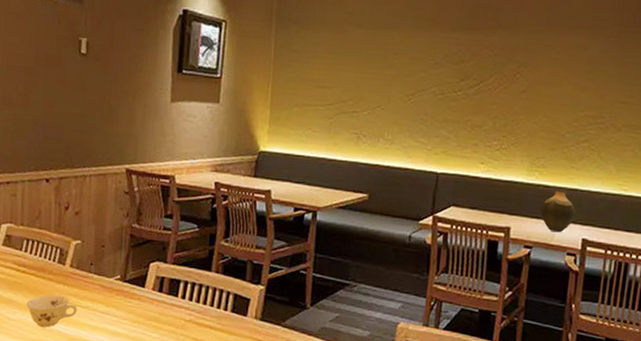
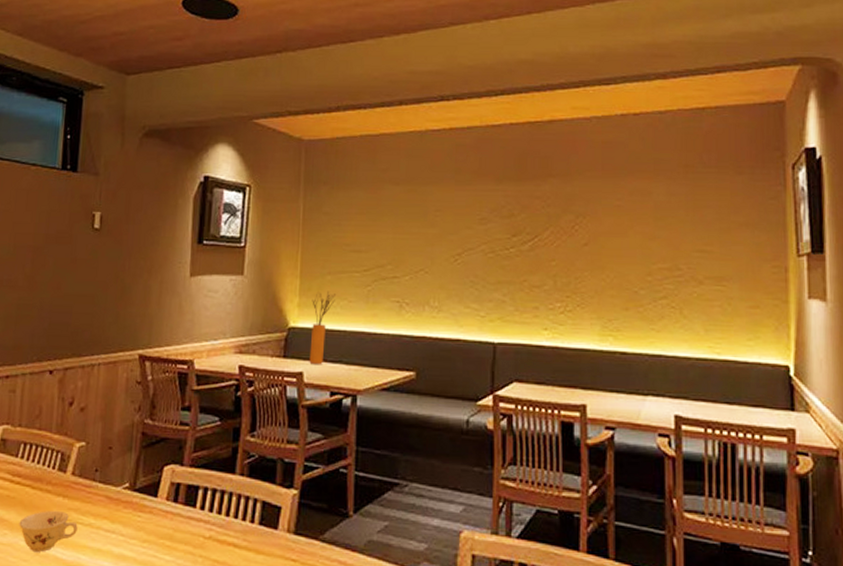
vase: none [276,121,301,185] -> present [309,291,335,365]
vase: present [540,191,576,233] -> none [620,358,664,409]

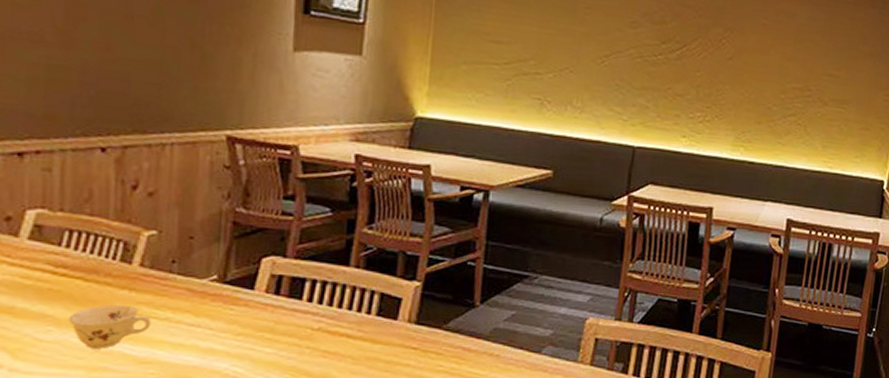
vase: present [309,291,335,365] -> none [438,81,471,159]

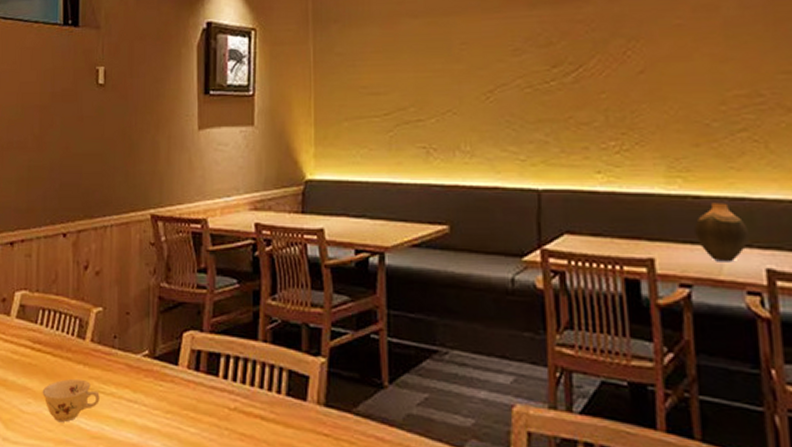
vase: none [745,168,782,213] -> present [694,202,750,262]

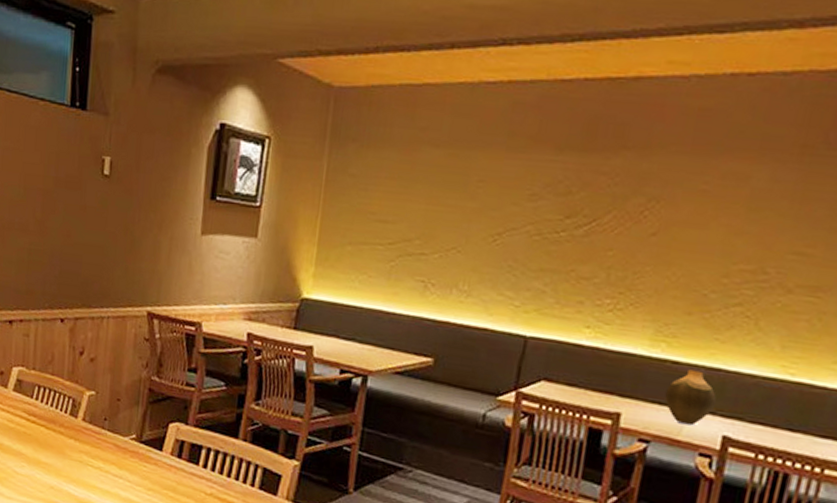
teacup: present [42,378,100,422] -> none [35,450,88,486]

